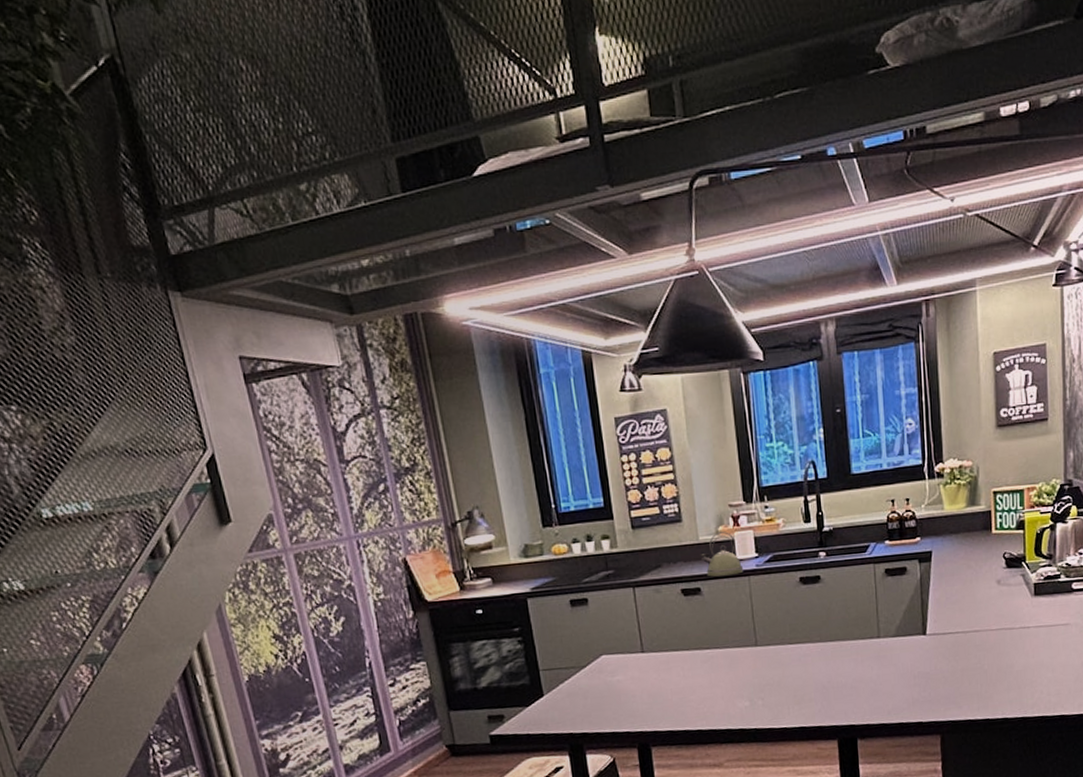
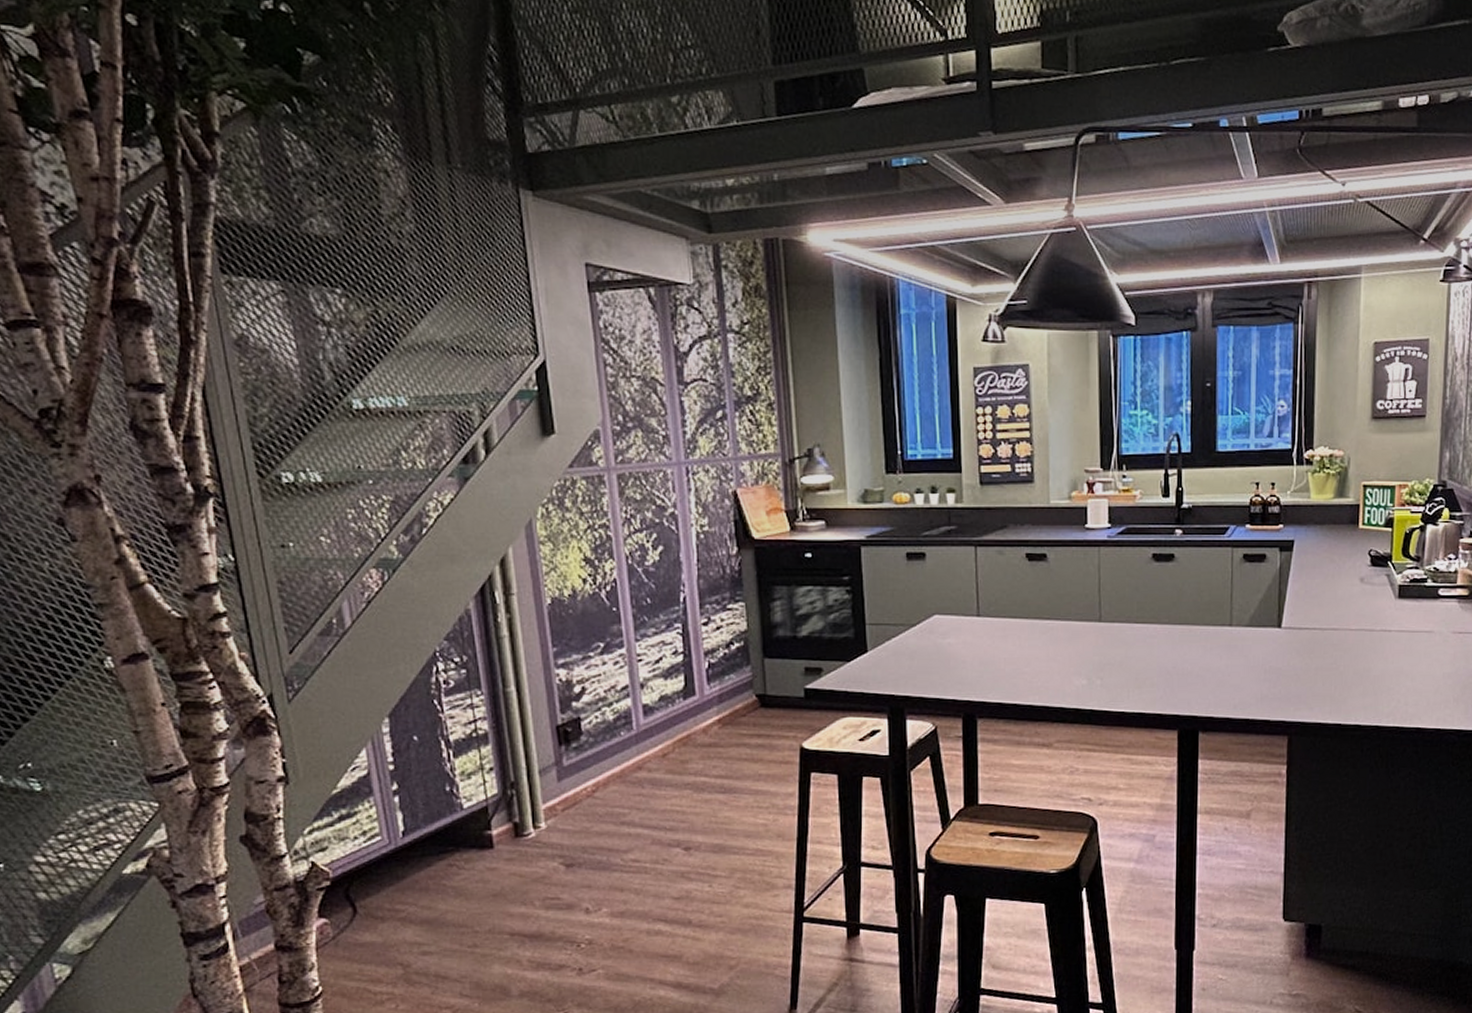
kettle: present [700,531,744,578] -> none [1049,496,1094,545]

